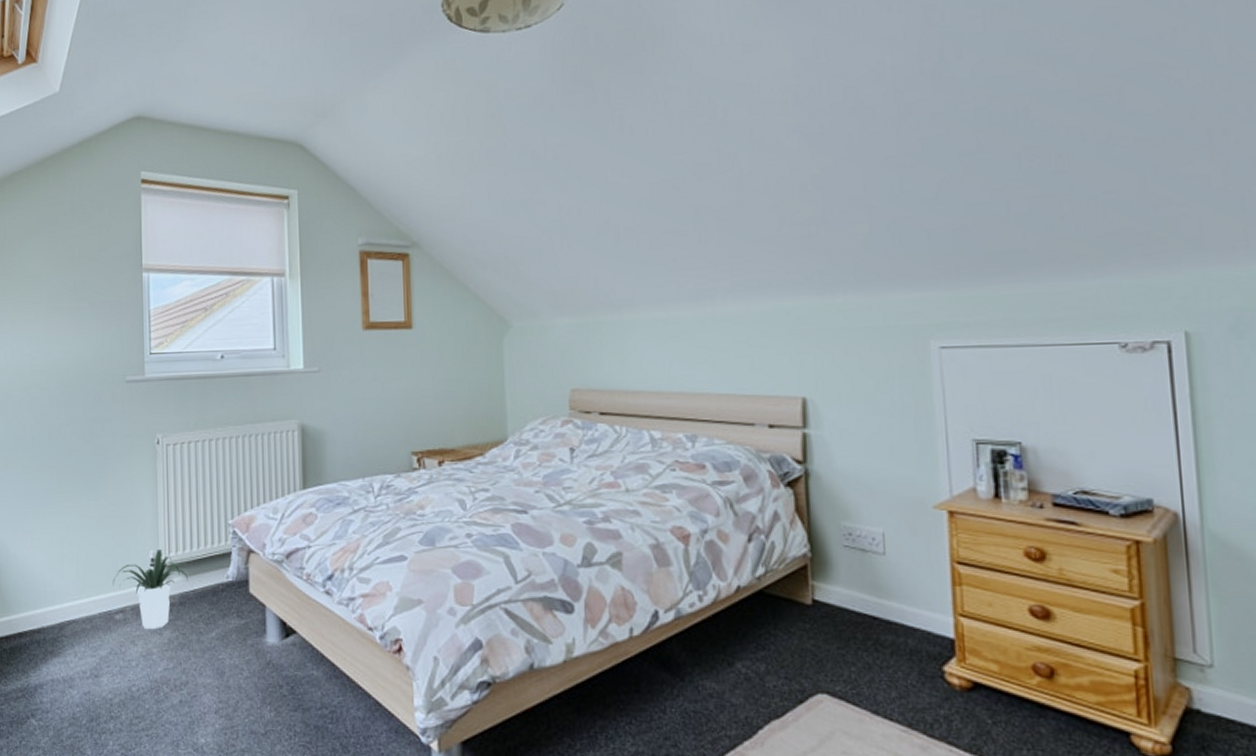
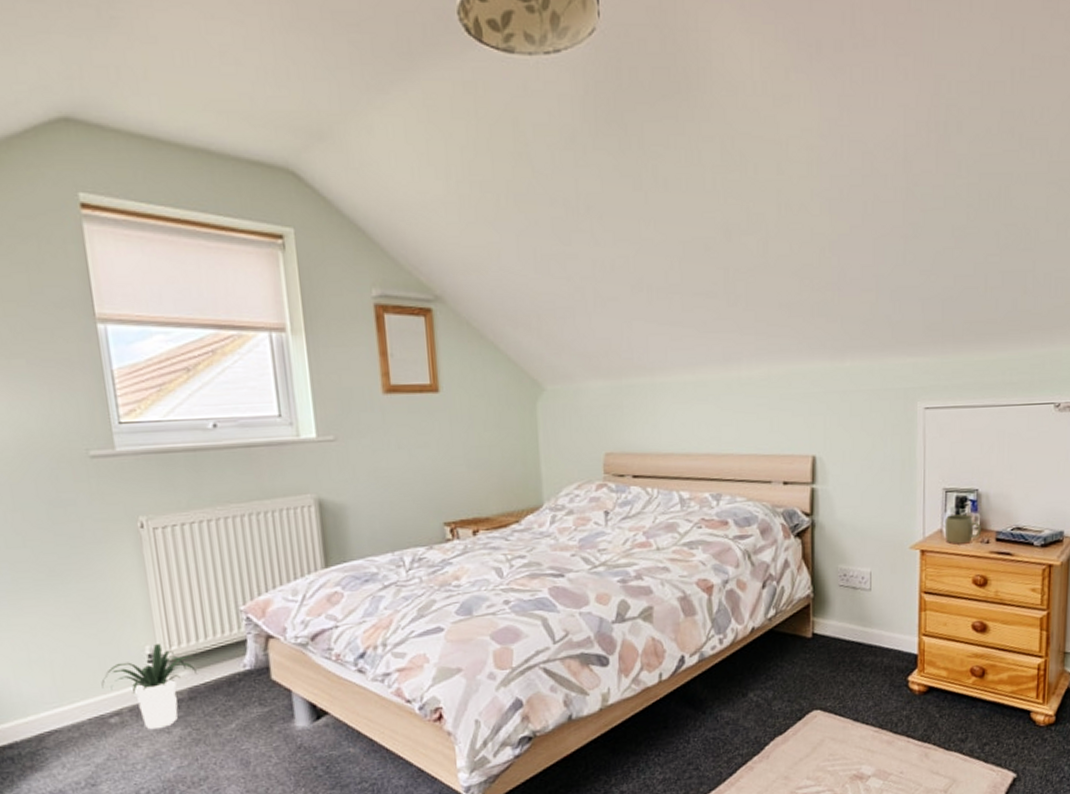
mug: none [978,471,1030,507] -> present [944,514,981,545]

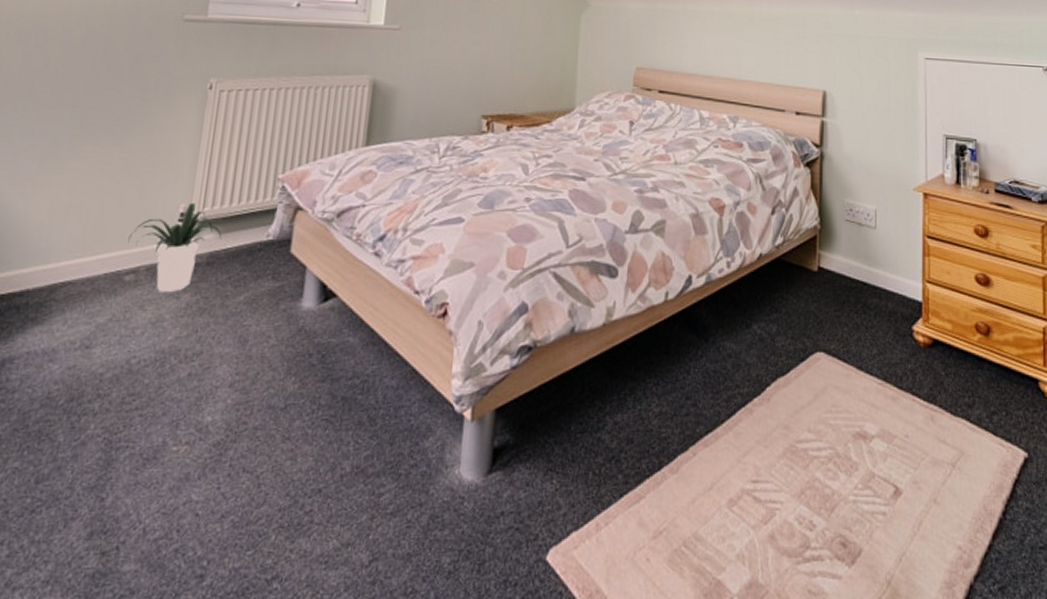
mug: present [944,514,981,545] -> none [946,161,980,192]

